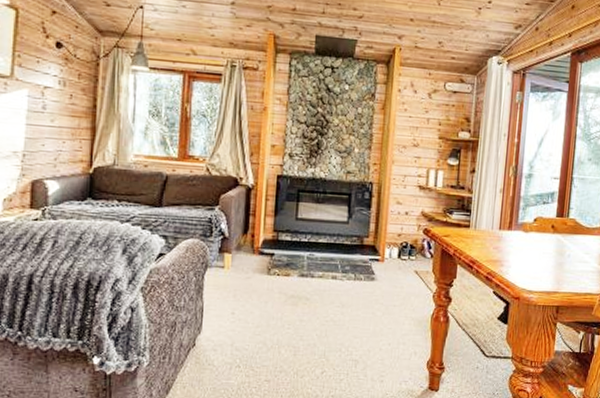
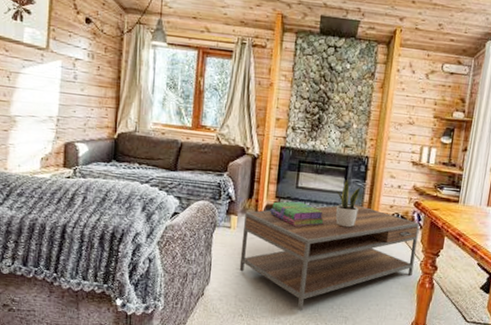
coffee table: none [235,234,430,357] -> present [239,203,419,311]
stack of books: none [268,234,328,262] -> present [270,201,324,227]
potted plant: none [338,206,368,261] -> present [335,177,363,228]

